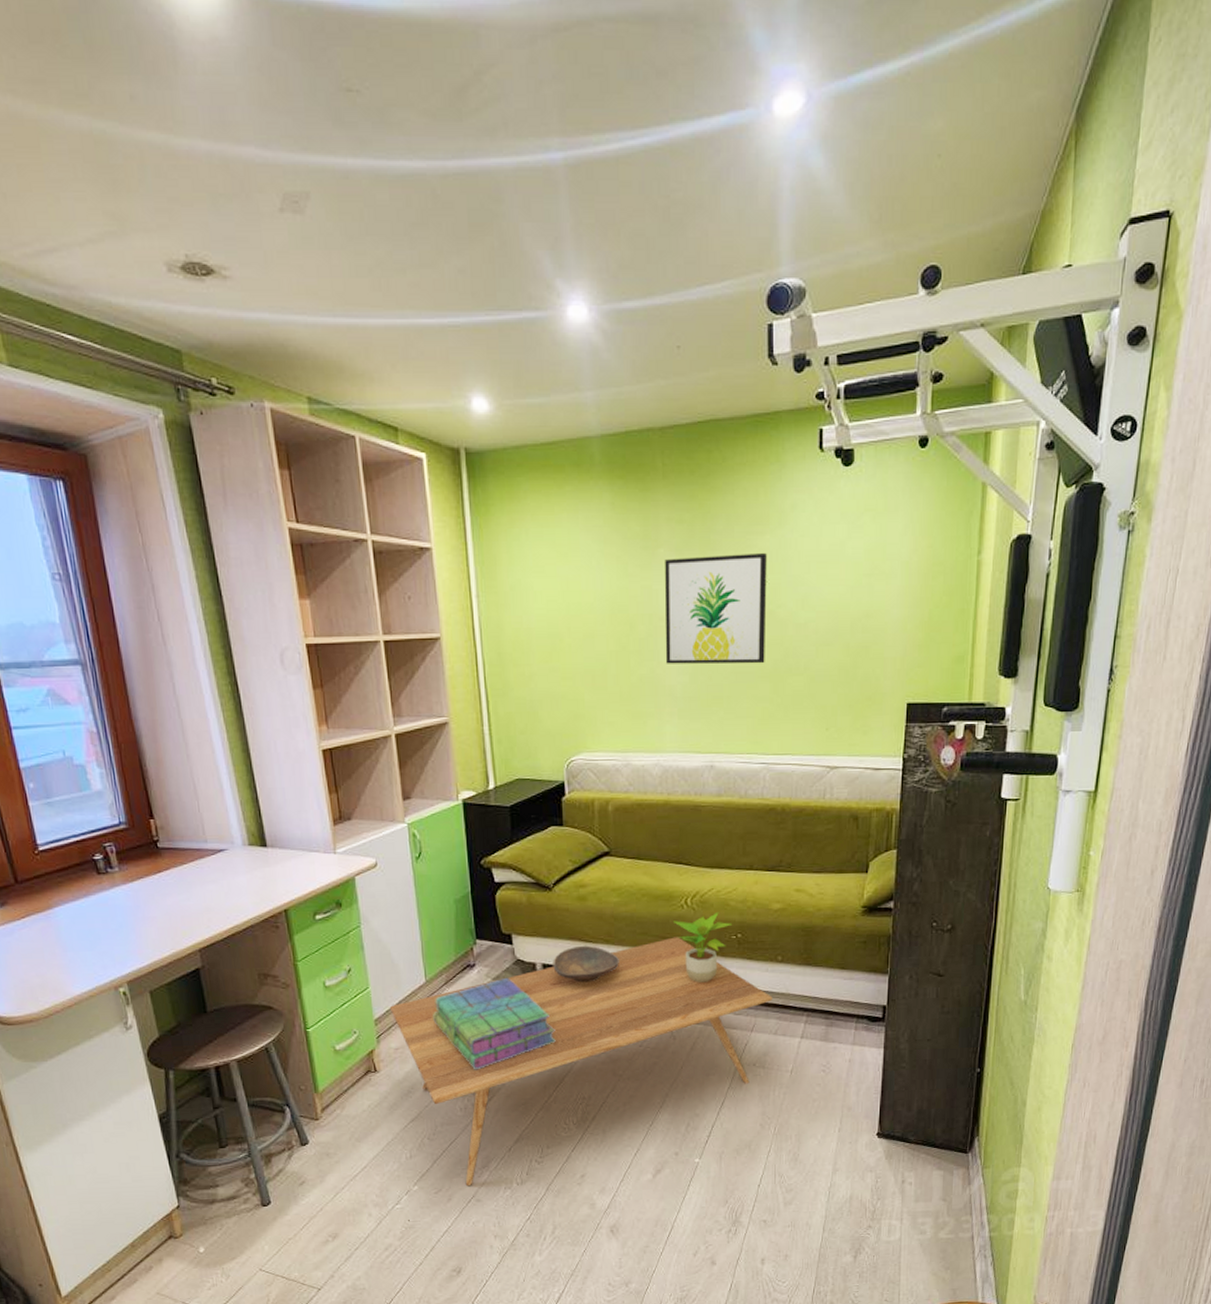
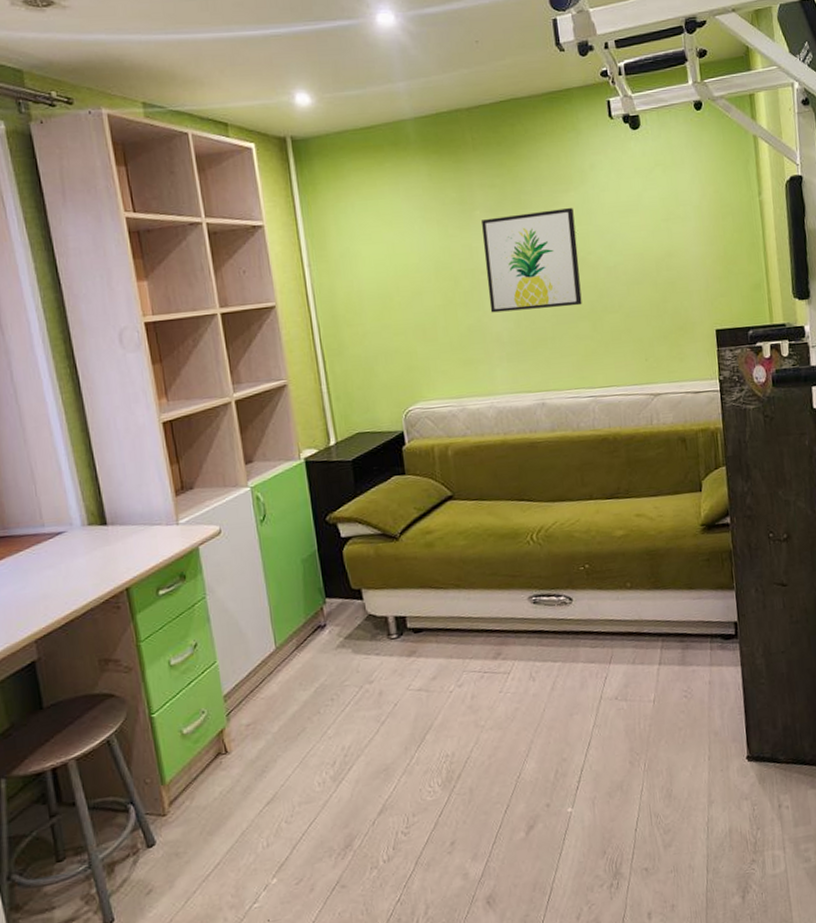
coffee table: present [390,937,772,1185] -> none [240,574,627,871]
stack of books: present [433,977,556,1070] -> none [285,634,414,739]
decorative bowl: present [553,945,619,983] -> none [405,592,472,632]
potted plant: present [674,911,732,983] -> none [521,544,578,619]

